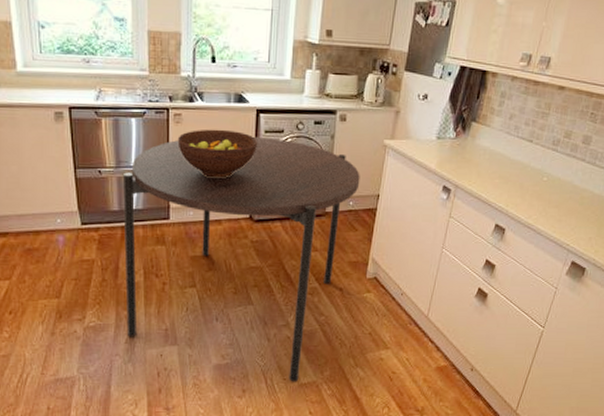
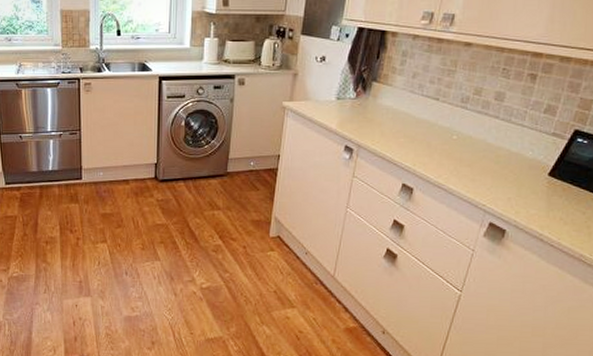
dining table: present [122,136,360,382] -> none [40,102,260,337]
fruit bowl: present [177,129,258,178] -> none [88,96,161,141]

